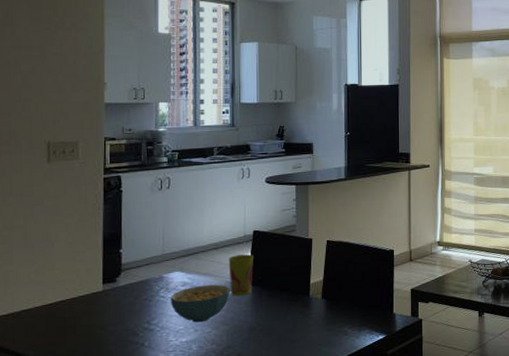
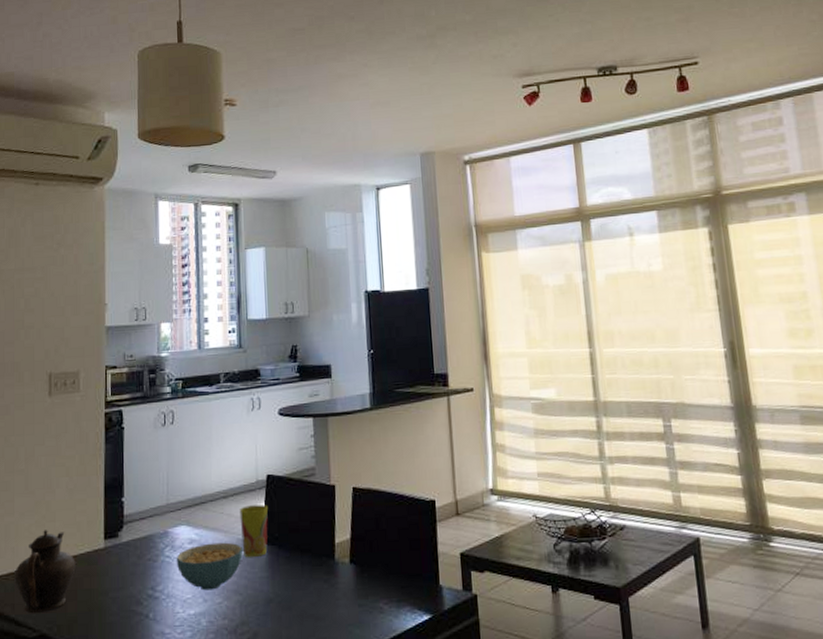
teapot: none [14,277,75,346] -> present [15,530,76,613]

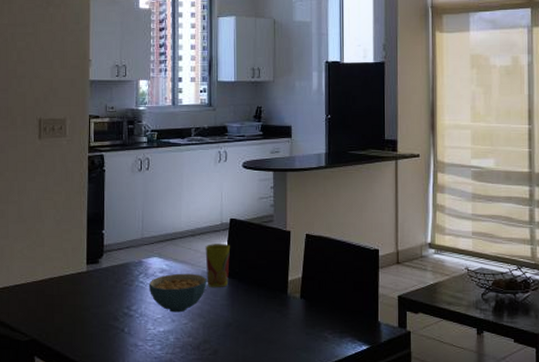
teapot: present [15,530,76,613] -> none [9,253,62,321]

